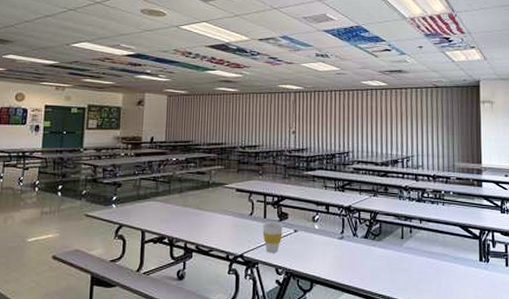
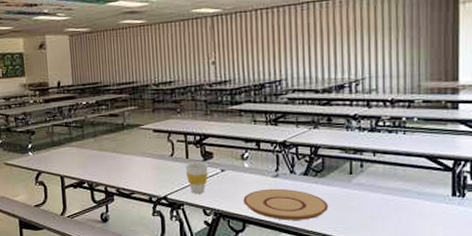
plate: none [312,250,384,281] -> present [243,188,329,220]

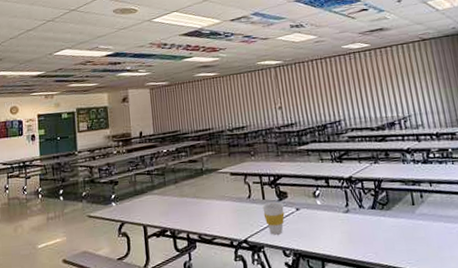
plate: present [243,188,329,220] -> none [319,223,399,256]

